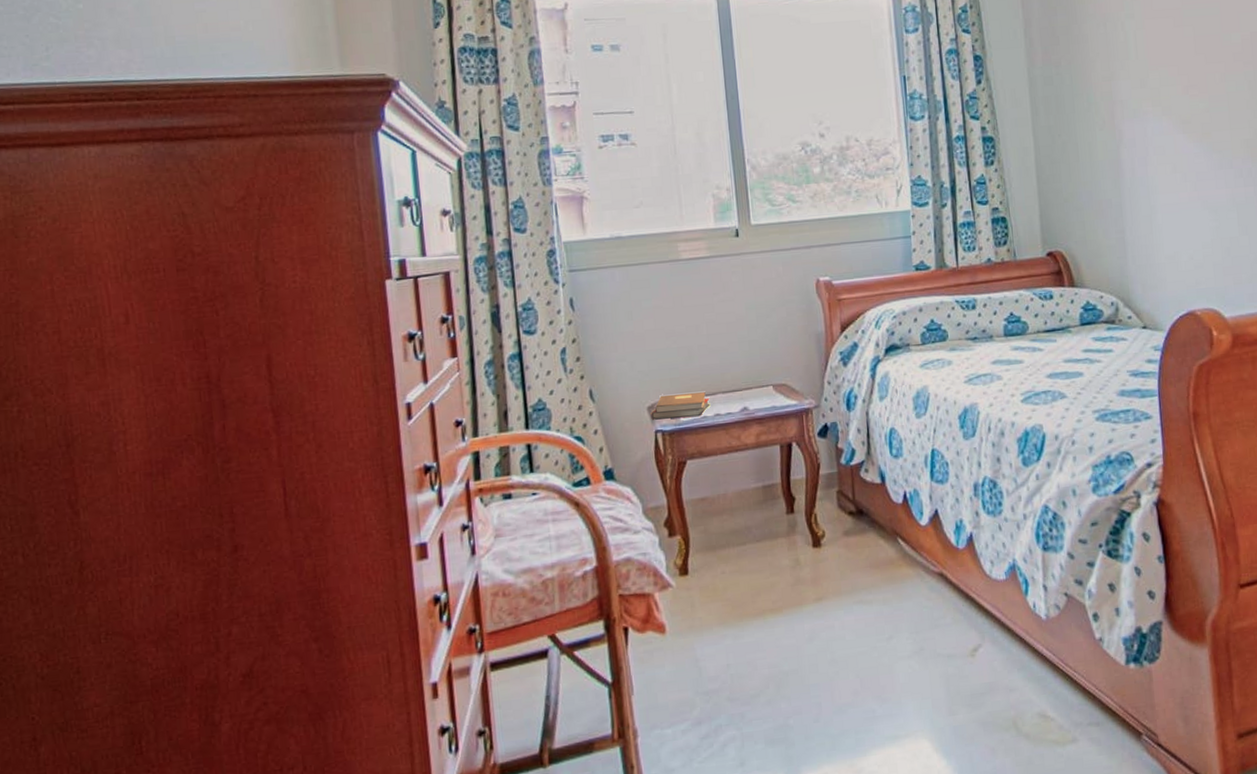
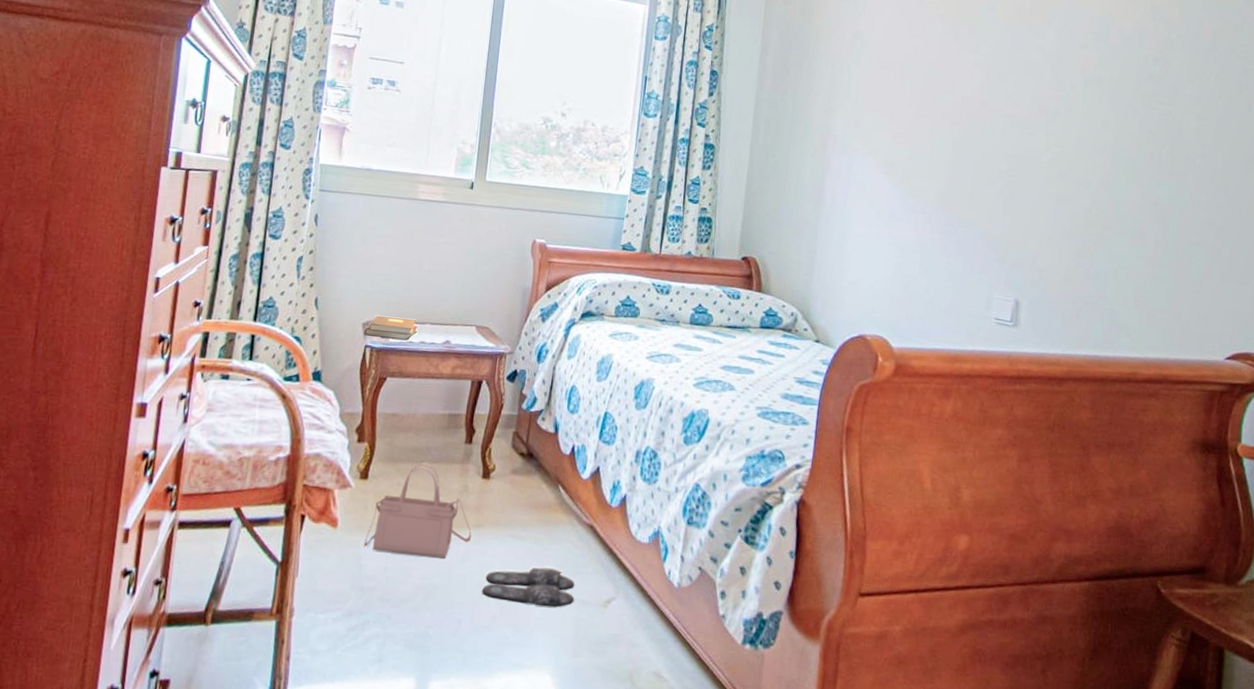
handbag: none [698,543,815,650] -> present [364,462,472,559]
slippers: none [837,627,937,672] -> present [482,567,574,607]

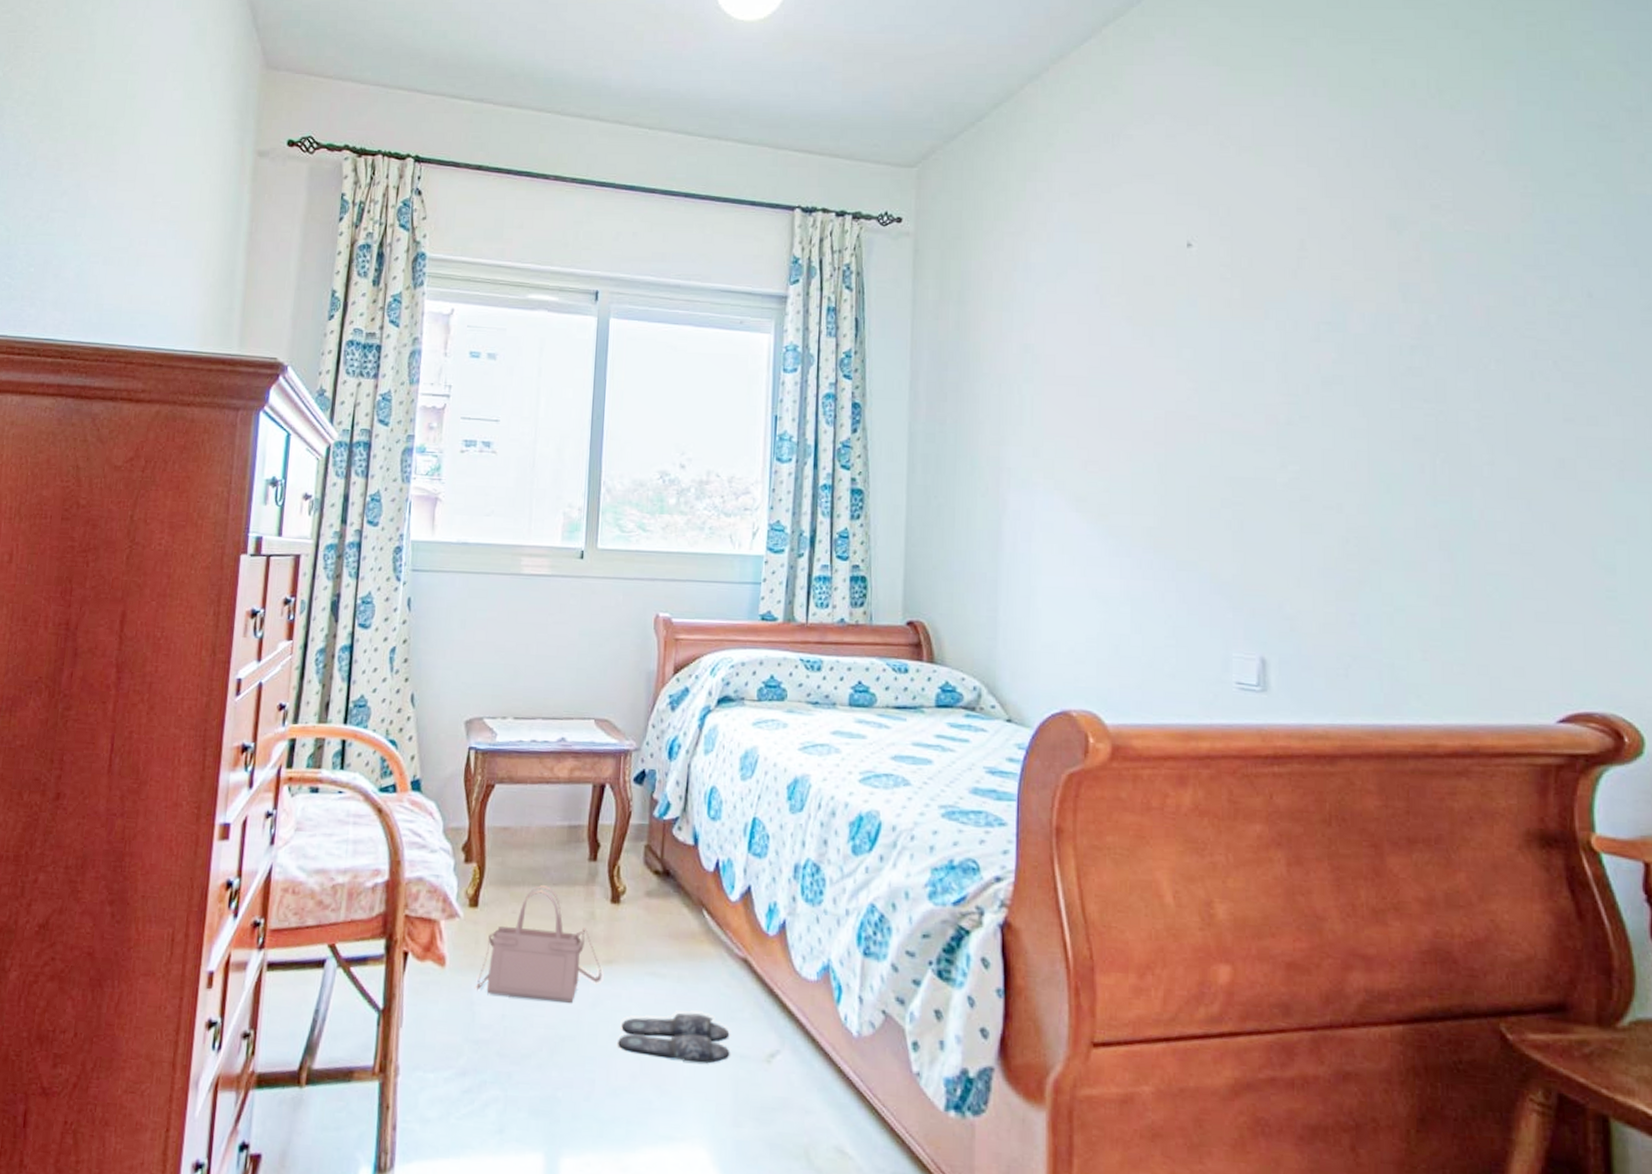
hardback book: present [364,315,419,341] -> none [467,711,529,740]

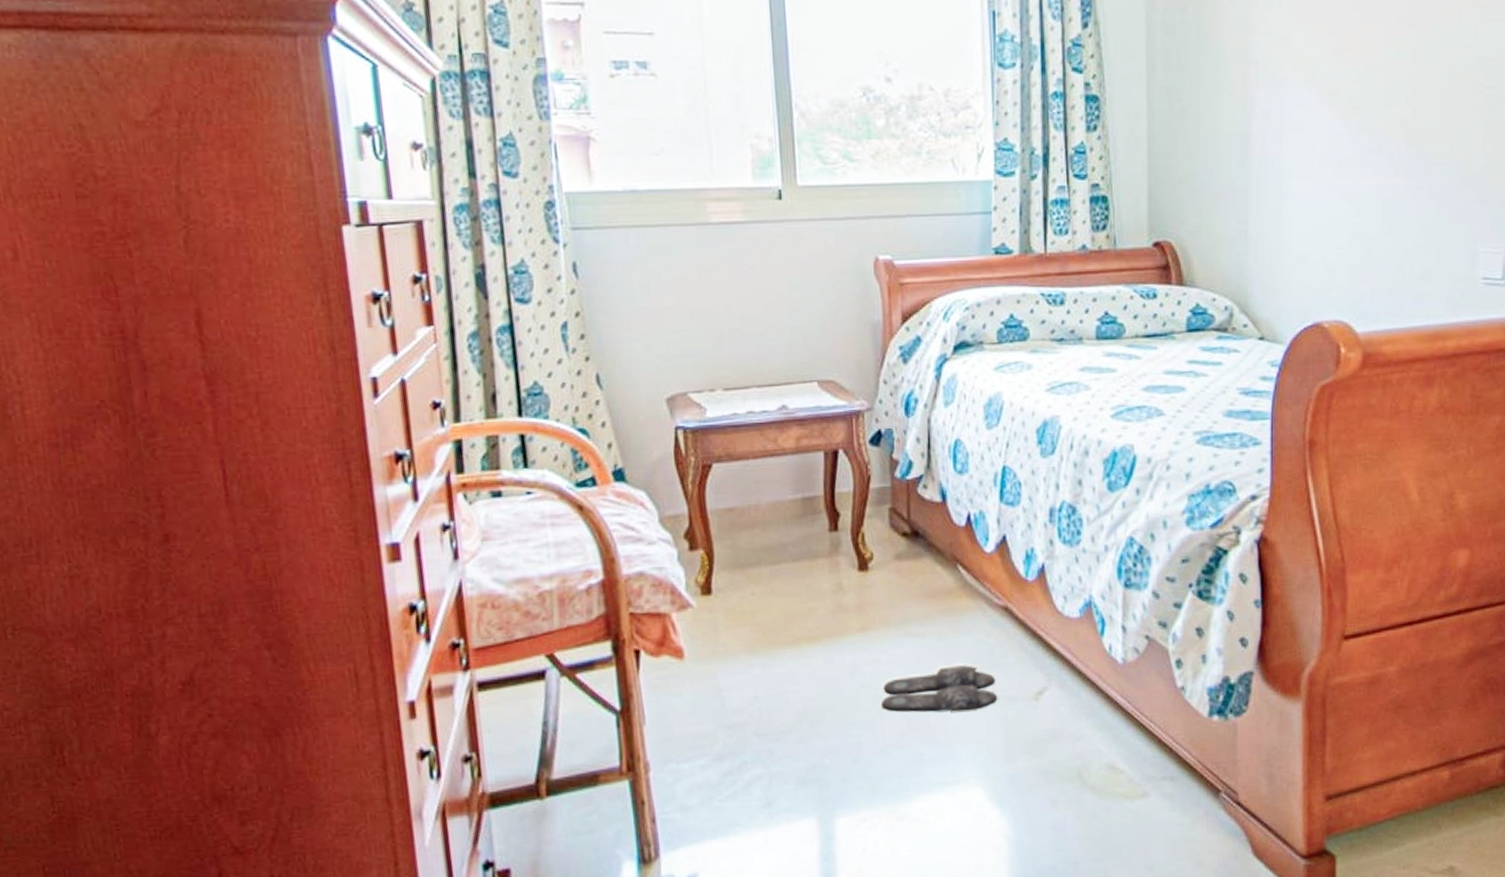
handbag: present [477,885,603,1003] -> none [722,563,858,679]

